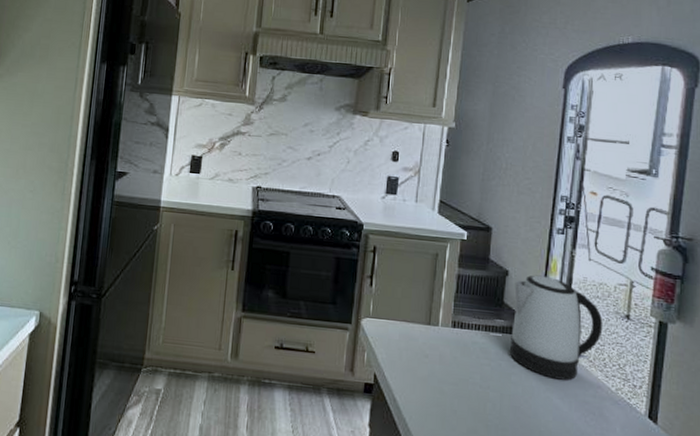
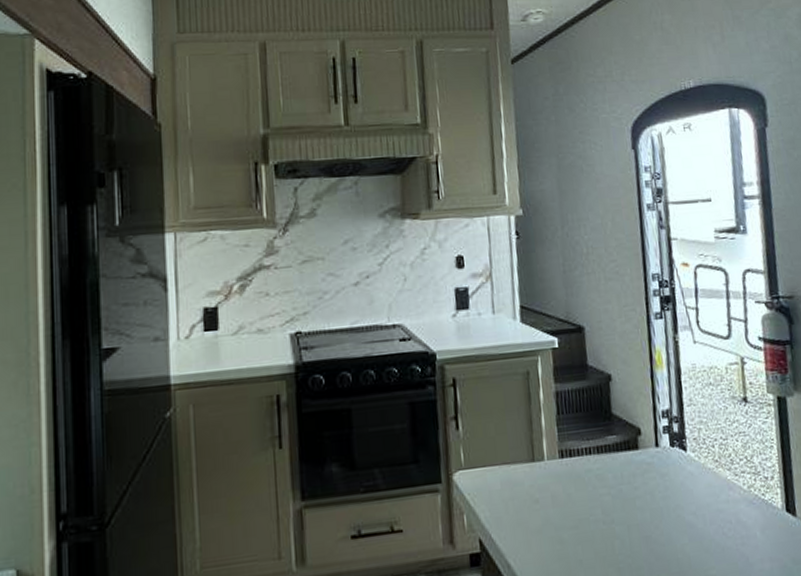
kettle: present [509,275,603,380] -> none [620,371,723,493]

